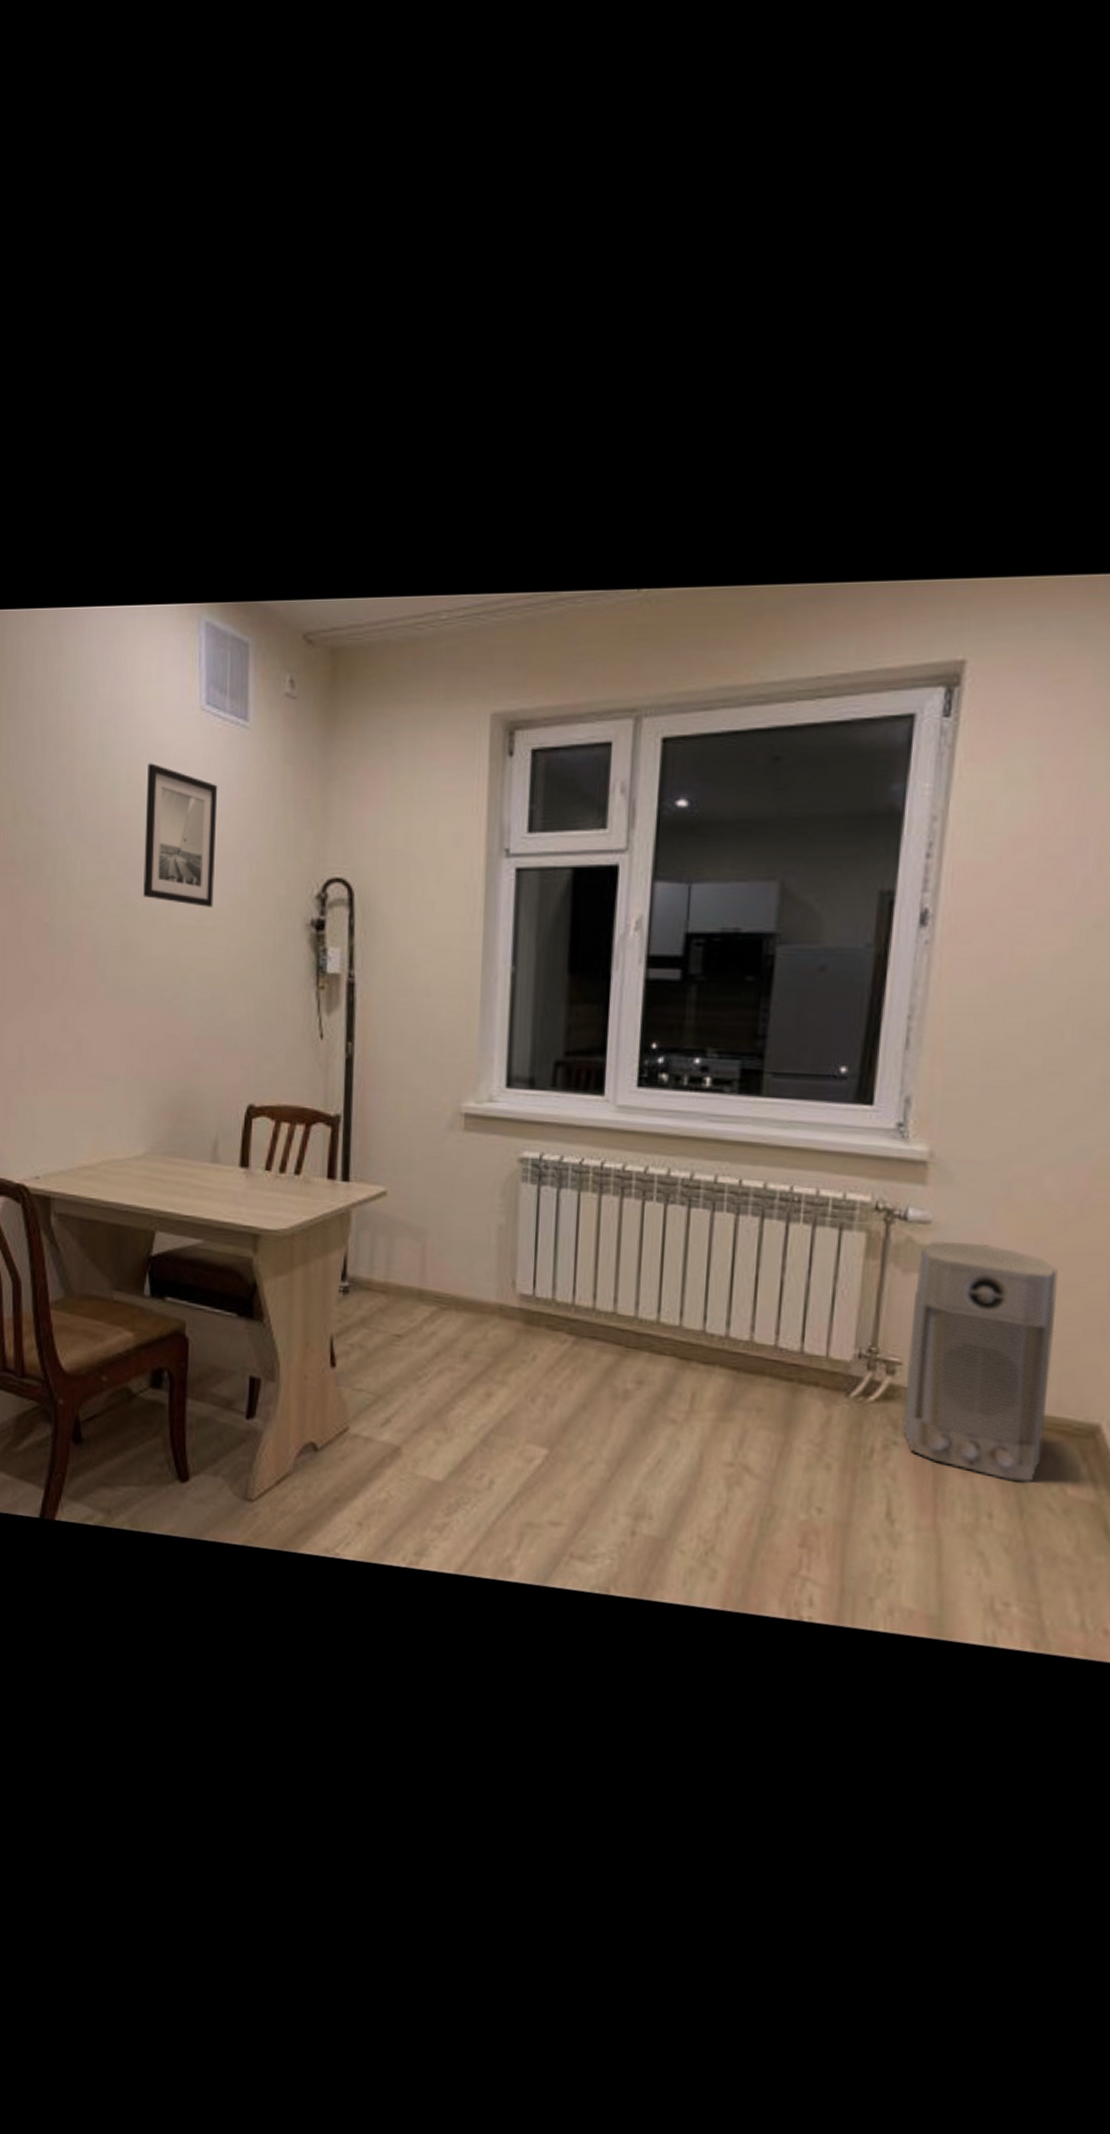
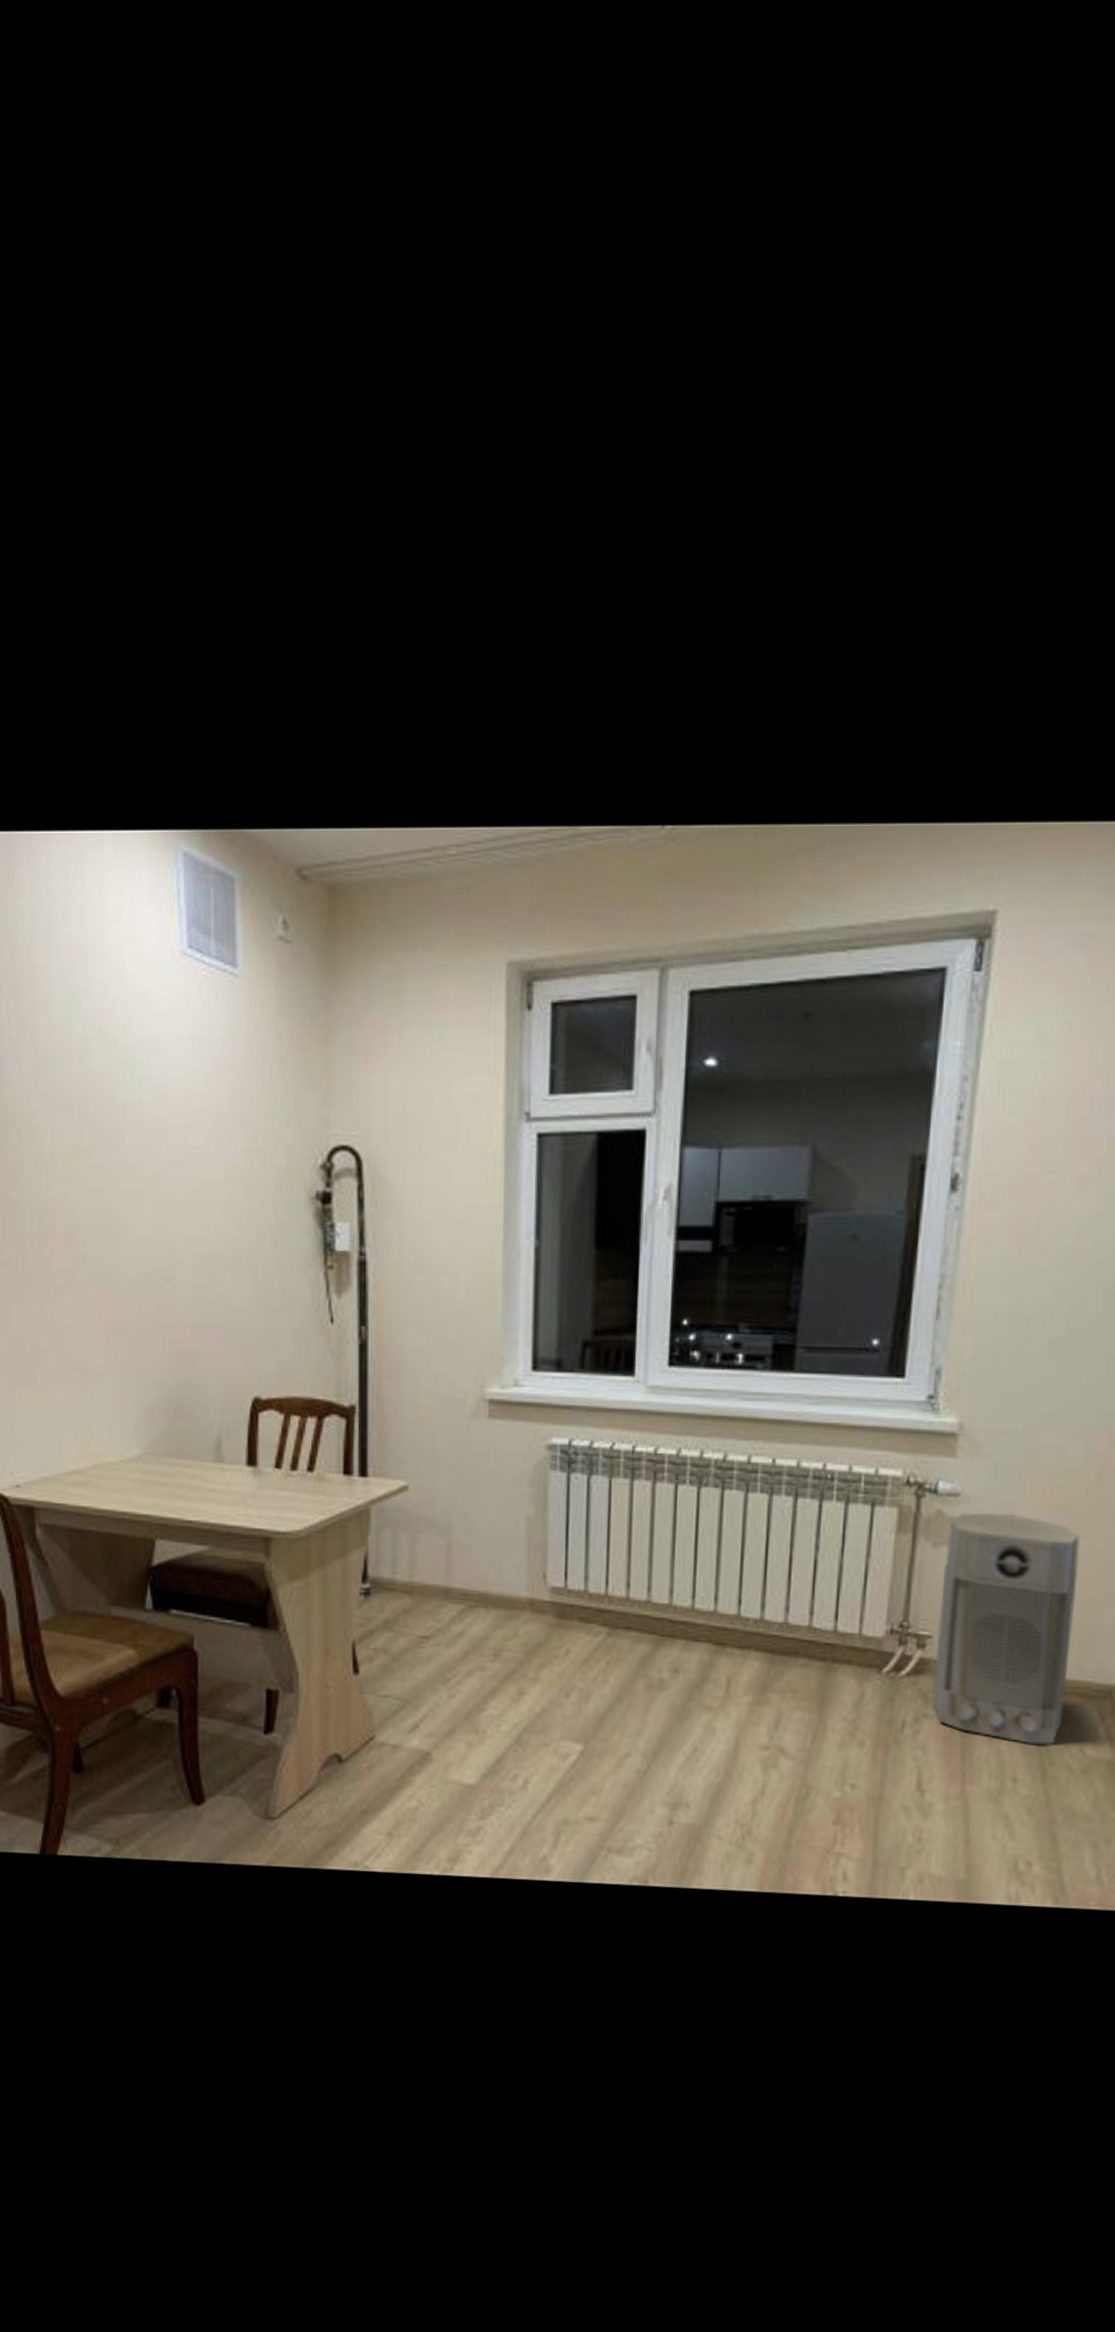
wall art: present [143,763,218,907] -> none [123,1015,206,1180]

